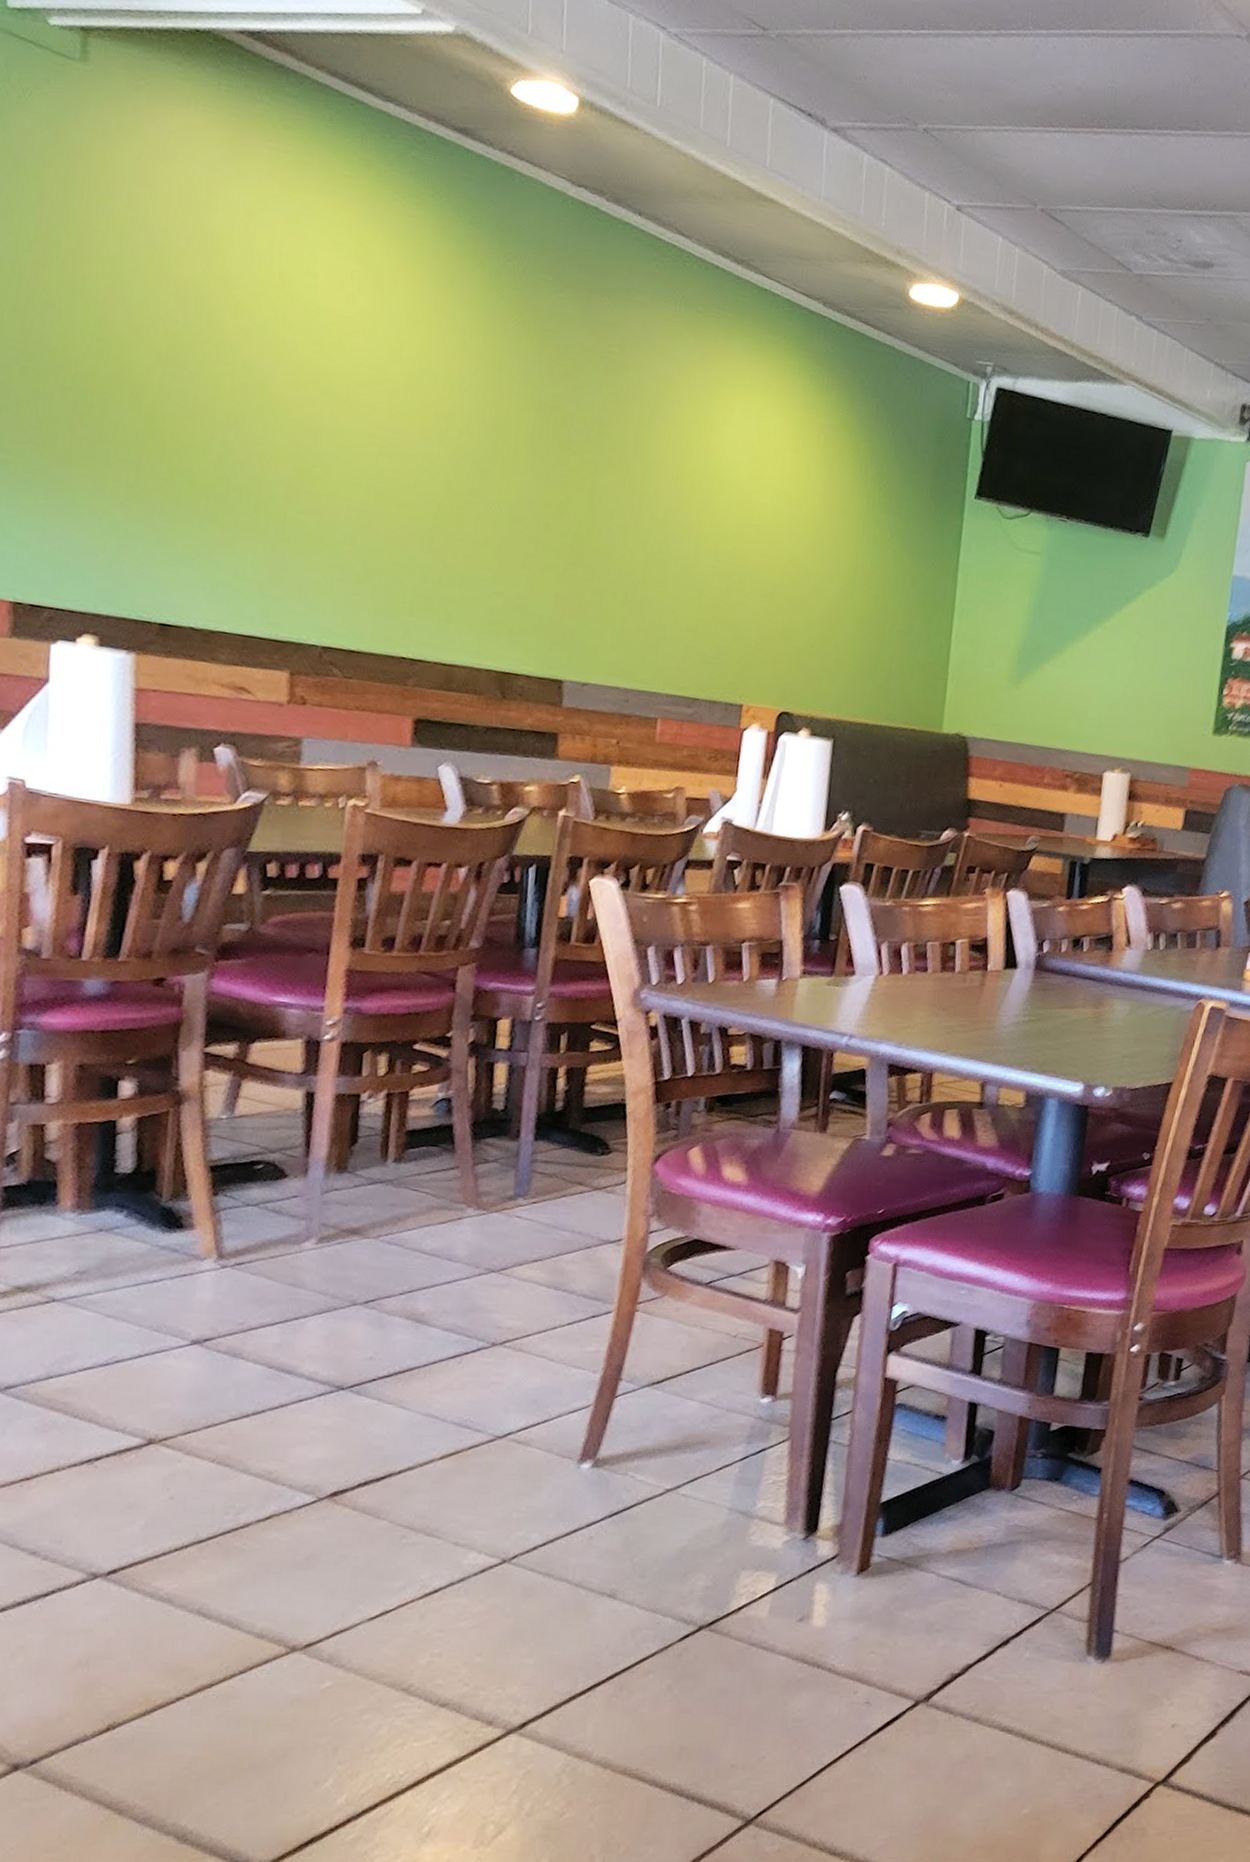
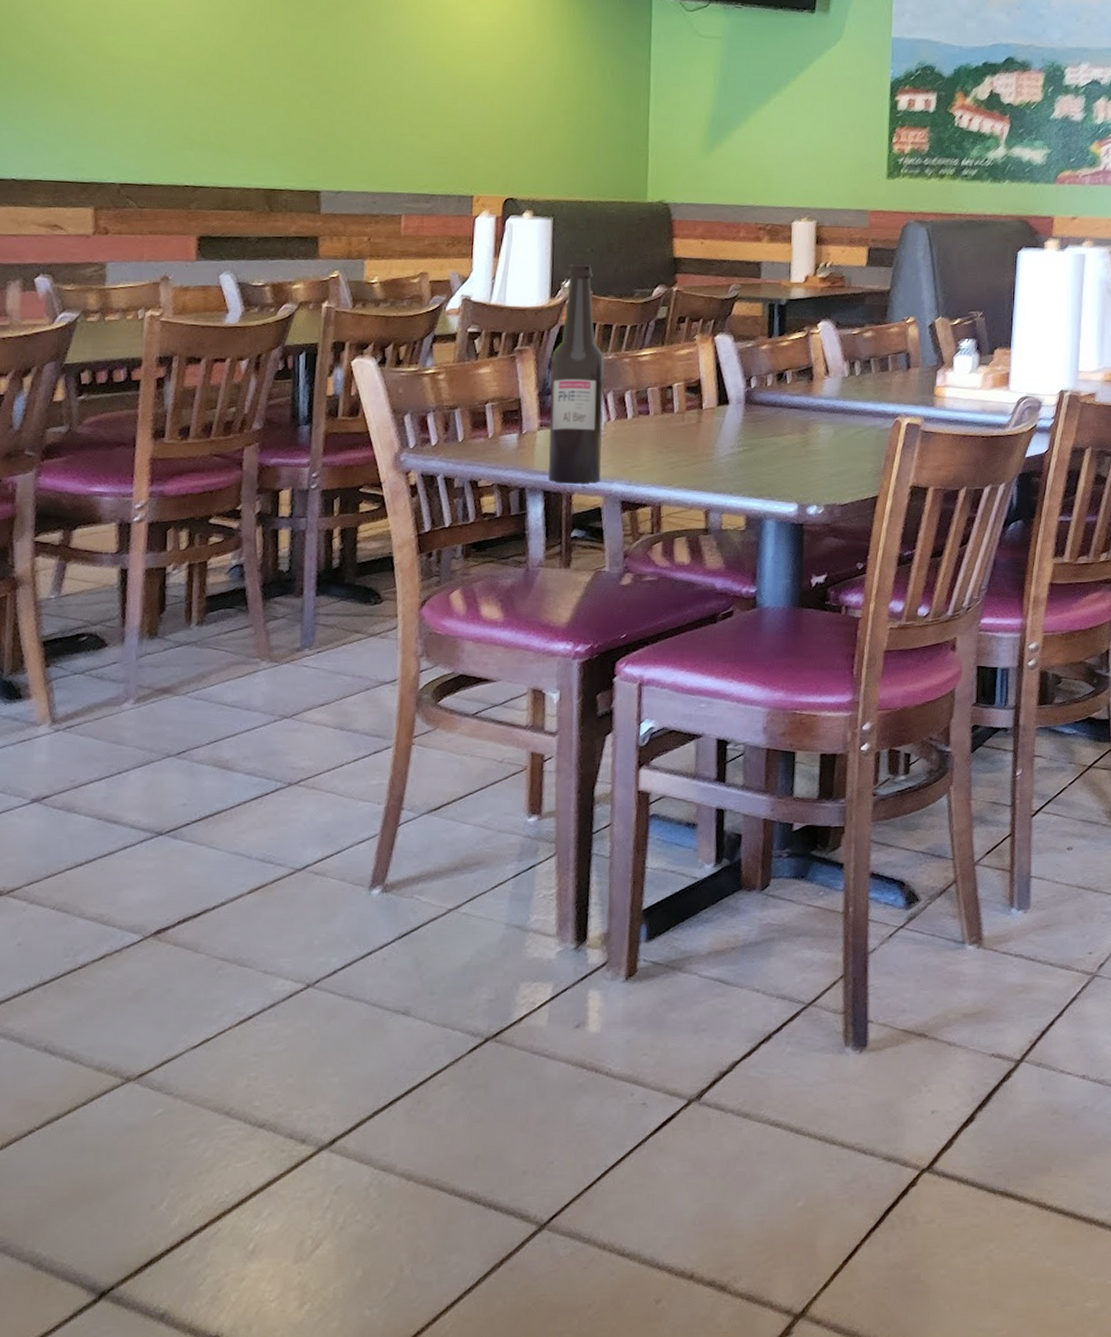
beer bottle: none [808,794,881,1042] -> present [548,264,605,484]

